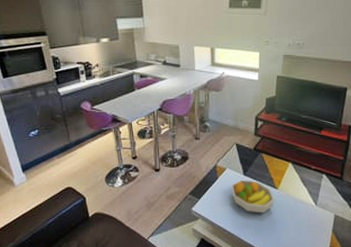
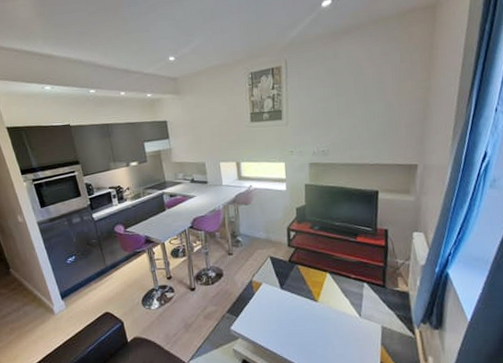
fruit bowl: present [232,179,274,213] -> none [269,294,316,329]

